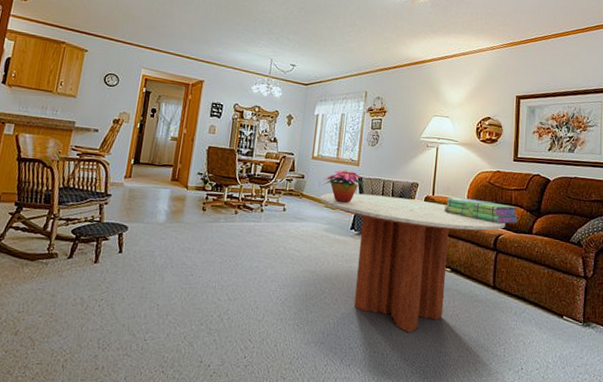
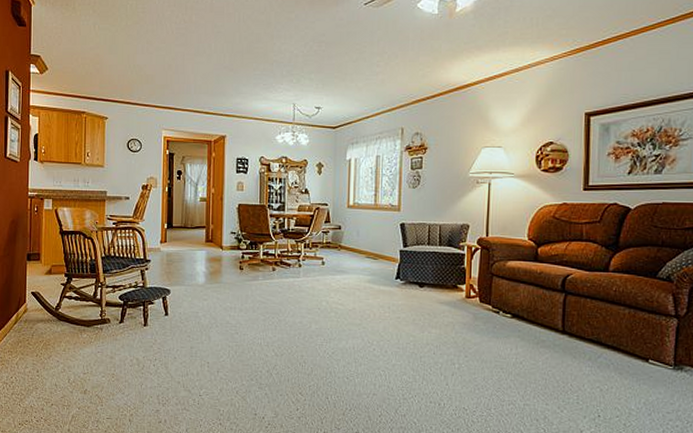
coffee table: present [319,193,505,333] -> none [359,240,575,382]
flower arrangement: present [321,170,364,204] -> none [360,216,407,253]
stack of books: present [444,197,518,224] -> none [501,236,591,263]

